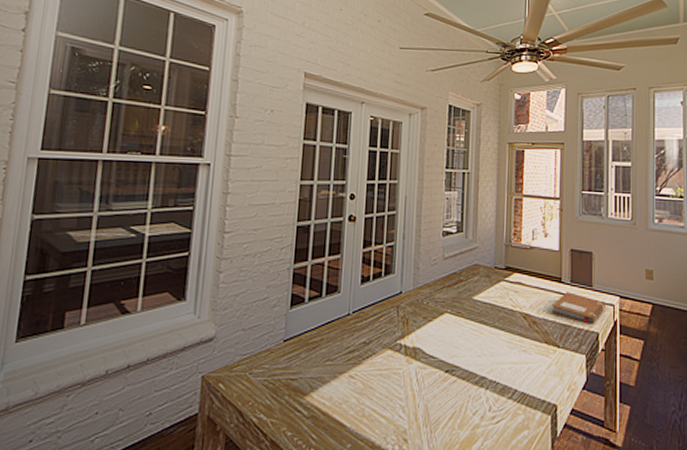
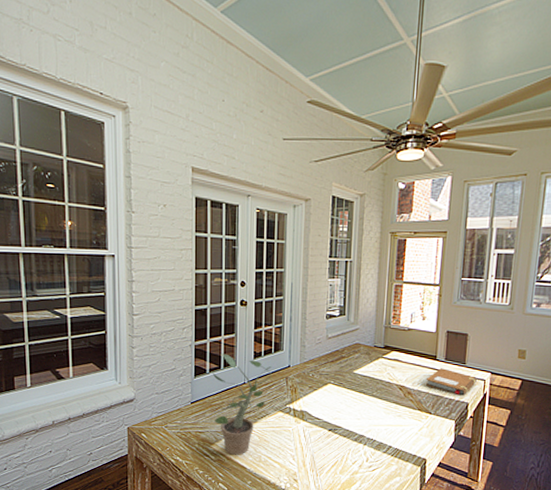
potted plant: none [310,278,381,410] -> present [212,353,272,456]

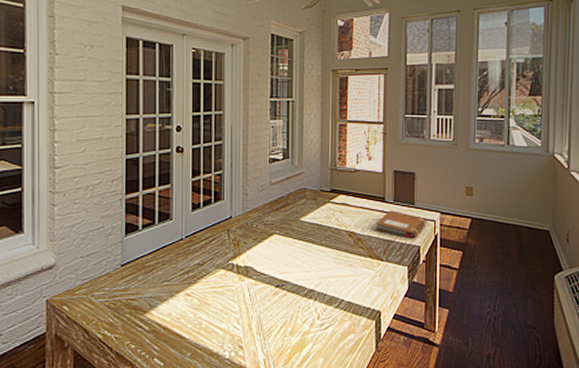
potted plant: present [212,353,272,456] -> none [145,207,212,324]

